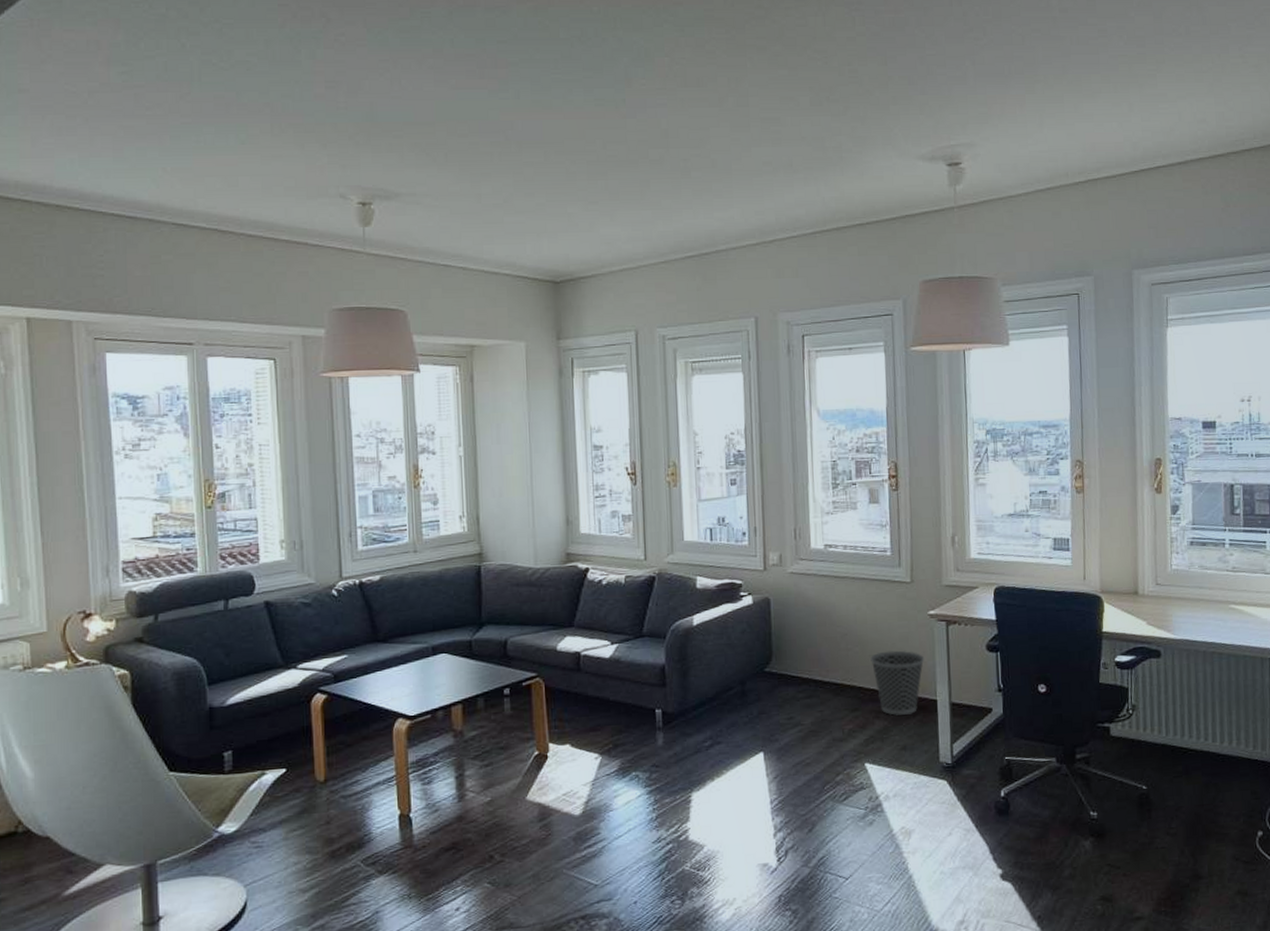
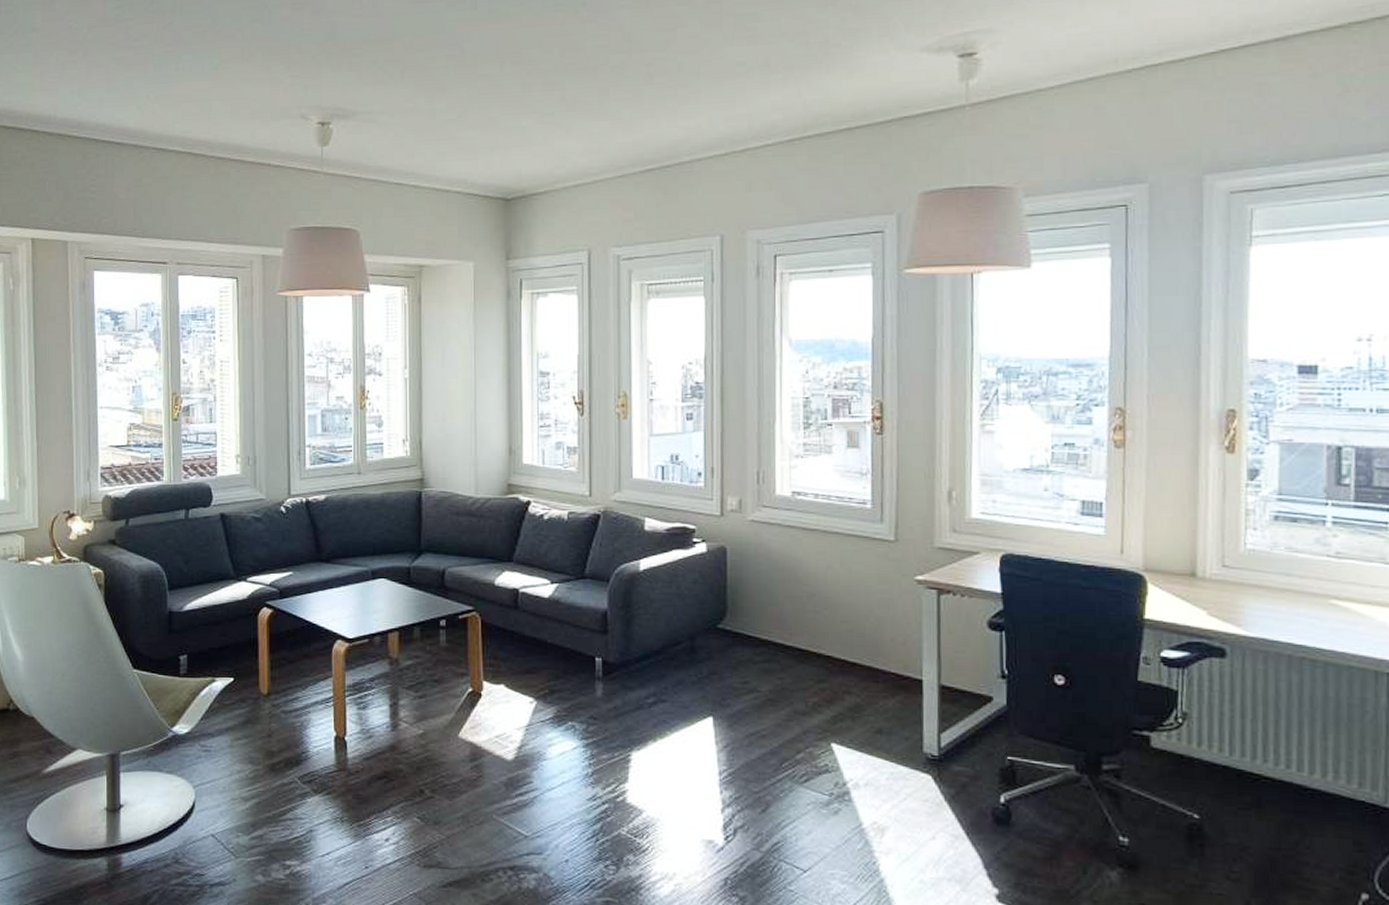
wastebasket: present [870,650,925,715] -> none [842,618,909,693]

